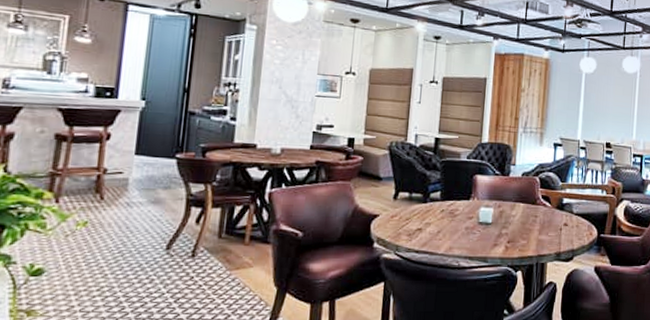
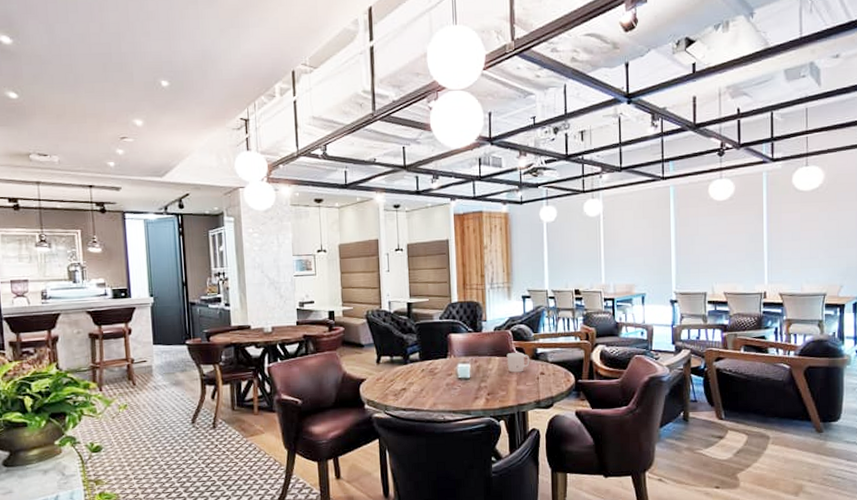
mug: none [531,201,555,222] -> present [506,352,530,373]

